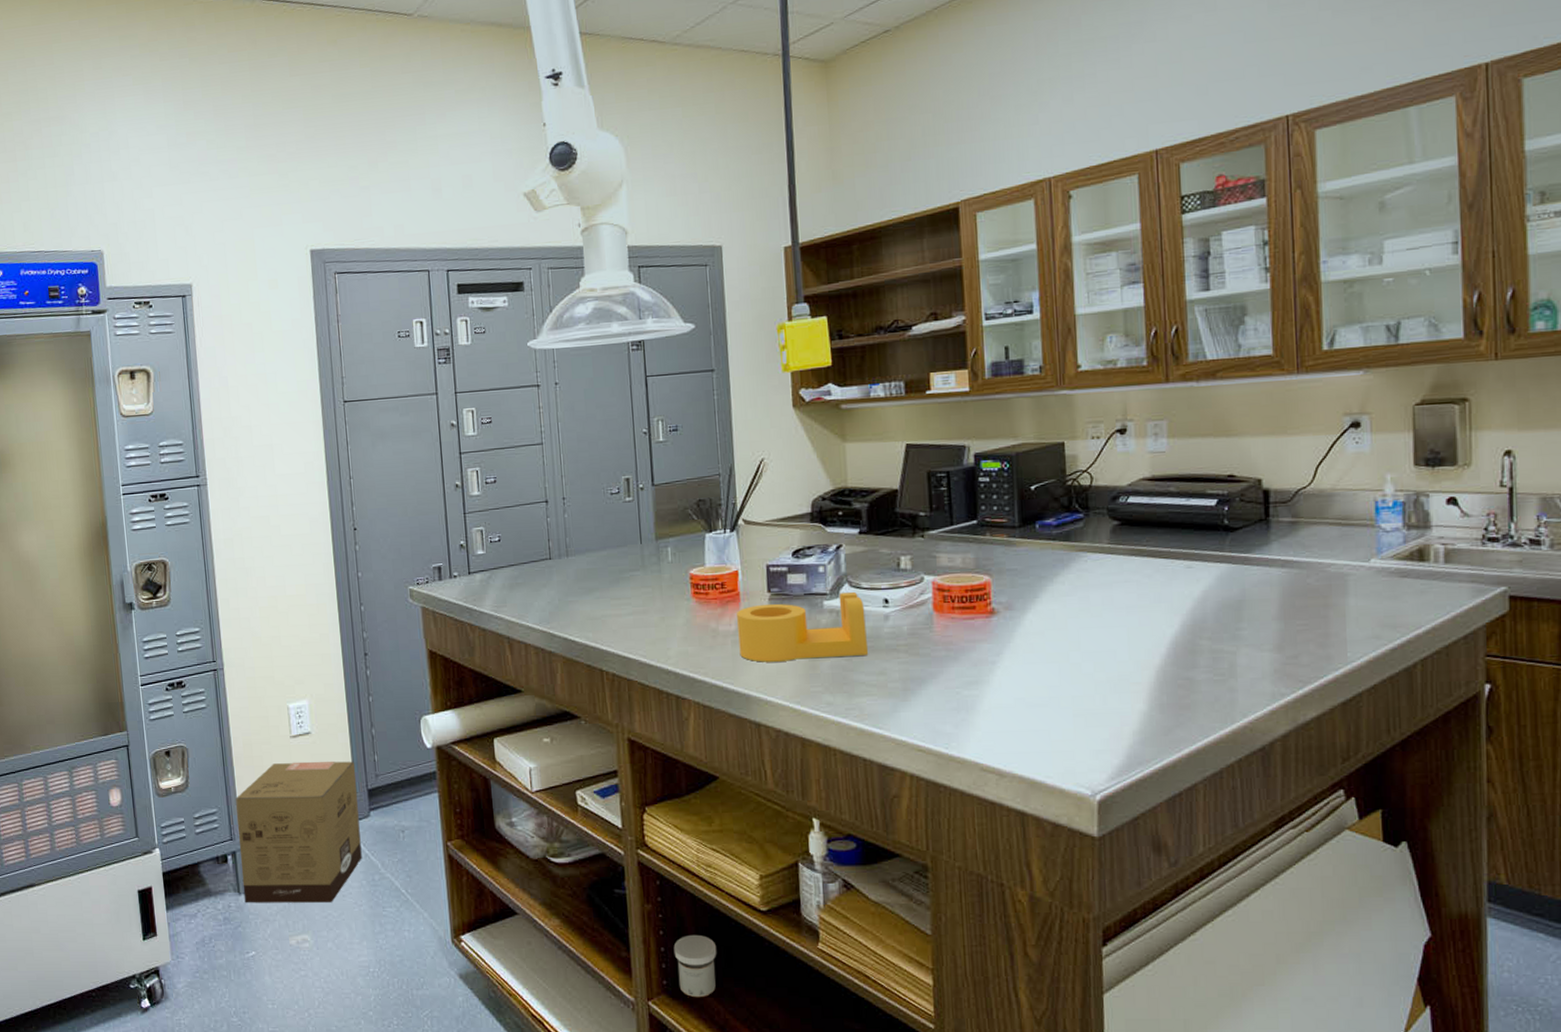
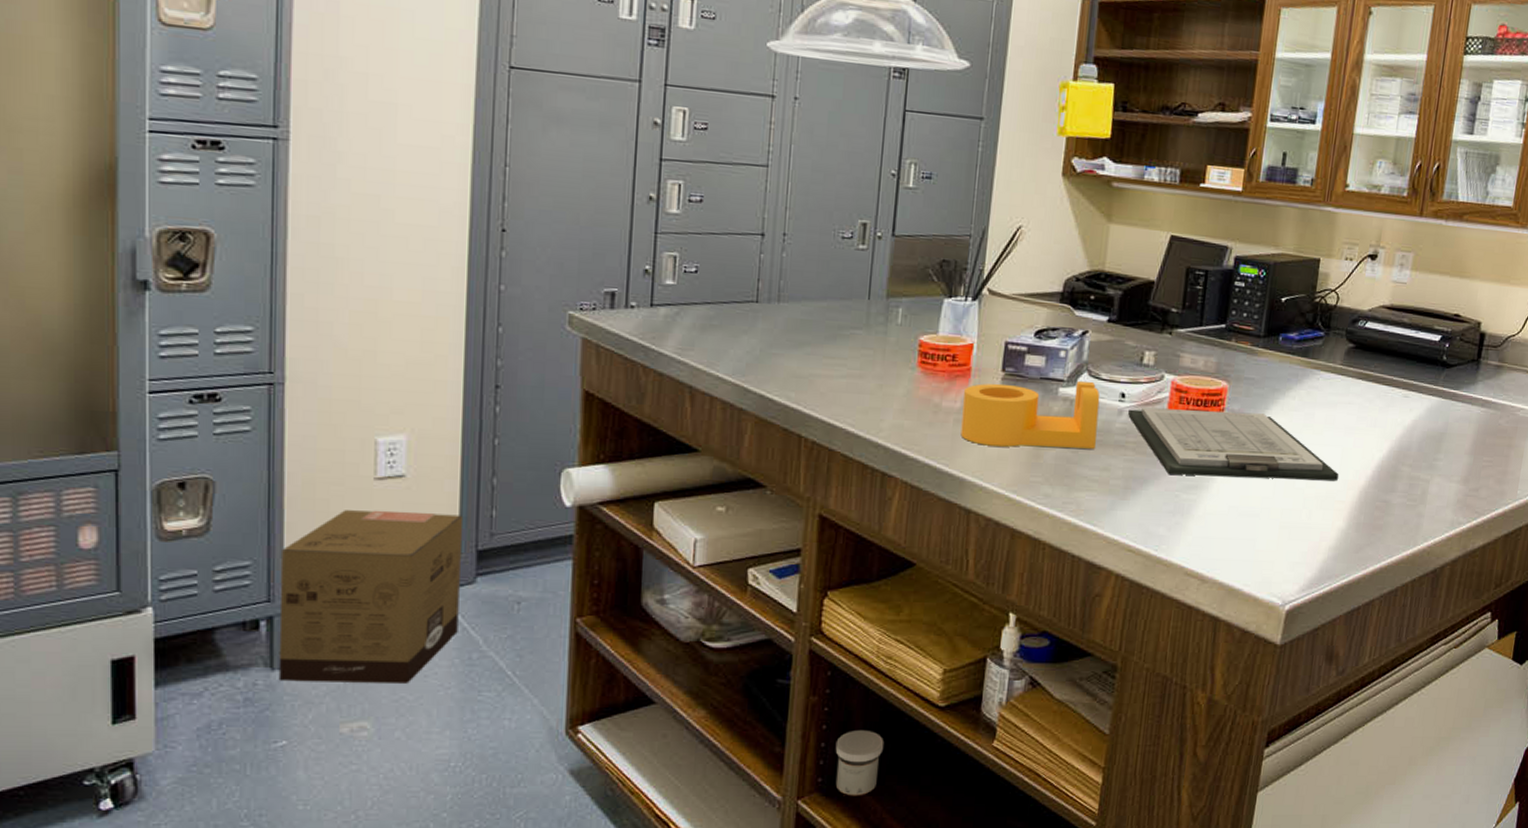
clipboard: none [894,603,1129,672] -> present [1128,407,1339,480]

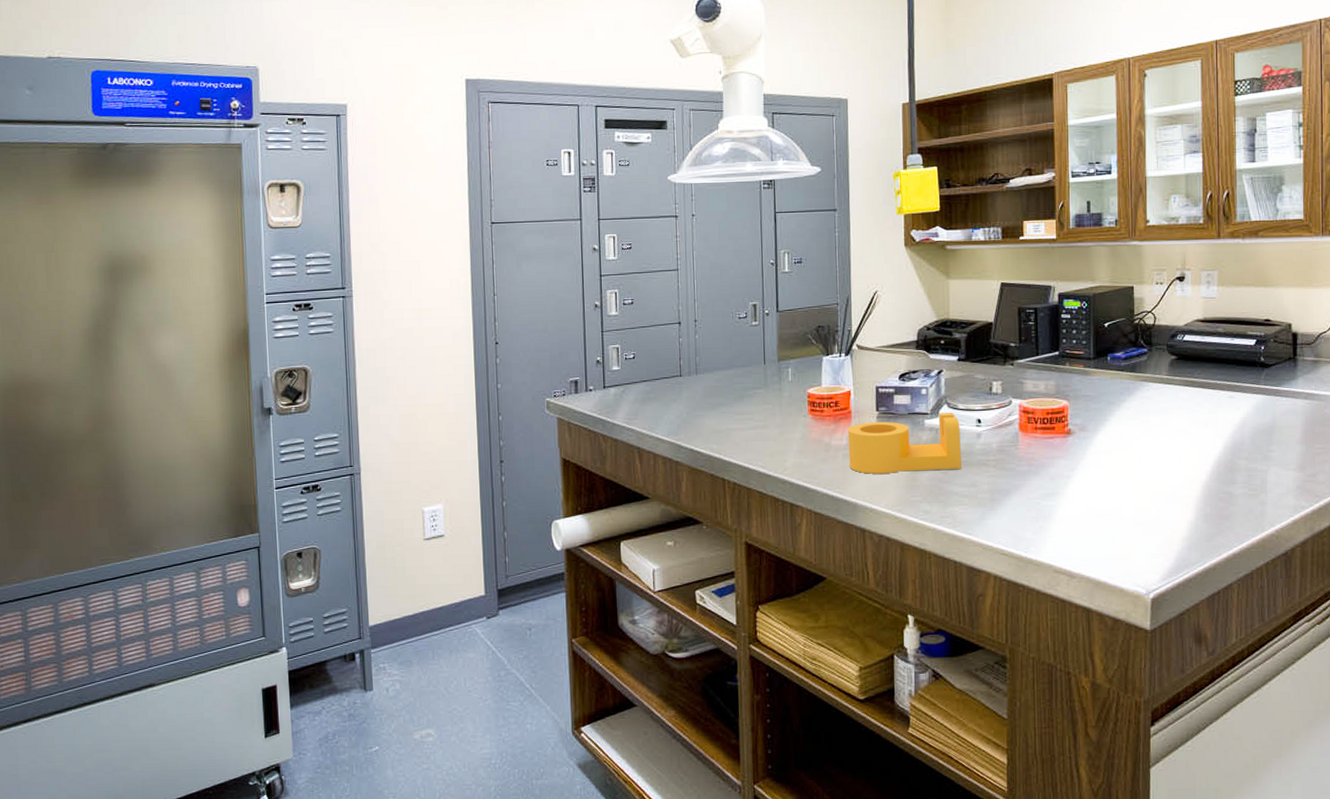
cardboard box: present [278,510,464,683] -> none [366,562,489,700]
medicine: present [835,729,884,796] -> none [779,722,818,781]
clipboard: present [1128,407,1339,480] -> none [986,425,1180,485]

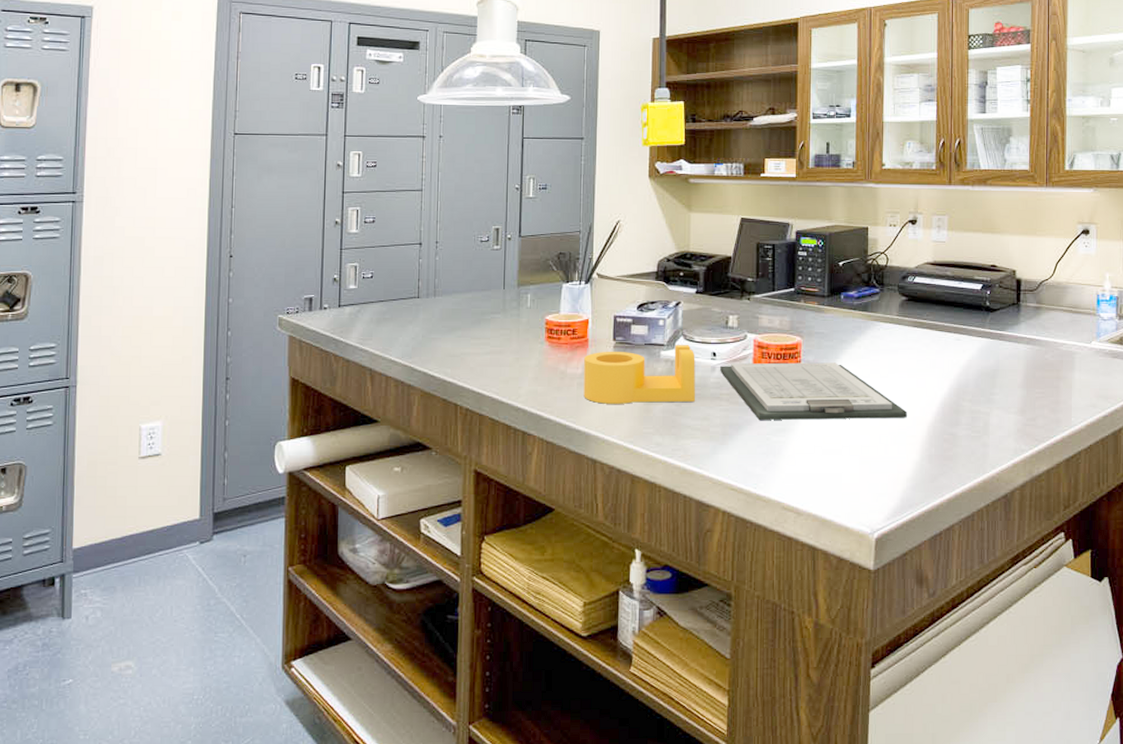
clipboard: none [986,425,1180,485] -> present [720,362,907,420]

